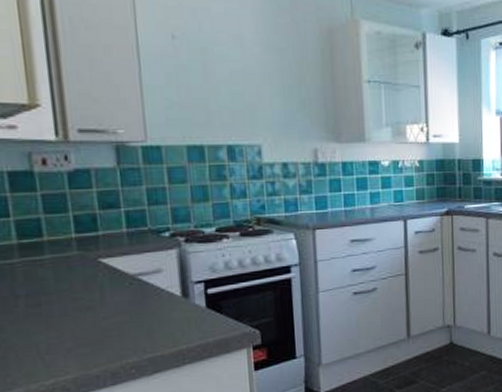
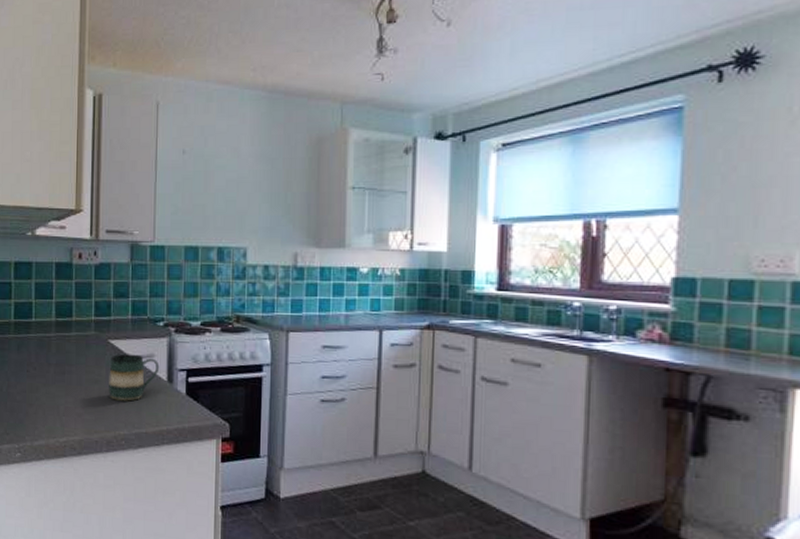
mug: none [104,271,171,327] -> present [109,354,160,401]

